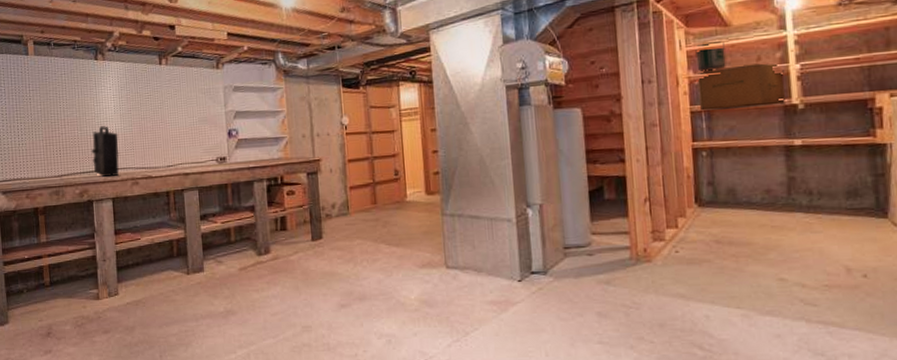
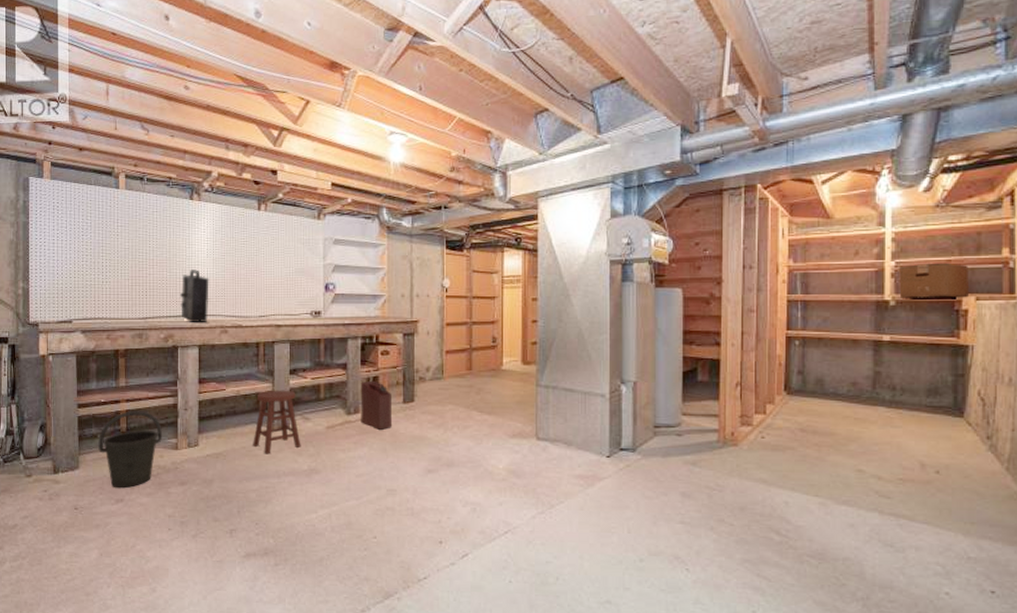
bucket: none [24,264,84,340] -> present [97,411,162,489]
stool: none [170,235,216,299] -> present [253,390,301,454]
jerry can: none [269,220,302,268] -> present [360,380,391,430]
paint can: present [695,41,726,72] -> none [797,233,825,261]
box: present [697,63,785,111] -> none [797,258,878,301]
box: none [805,61,882,101] -> present [899,262,969,300]

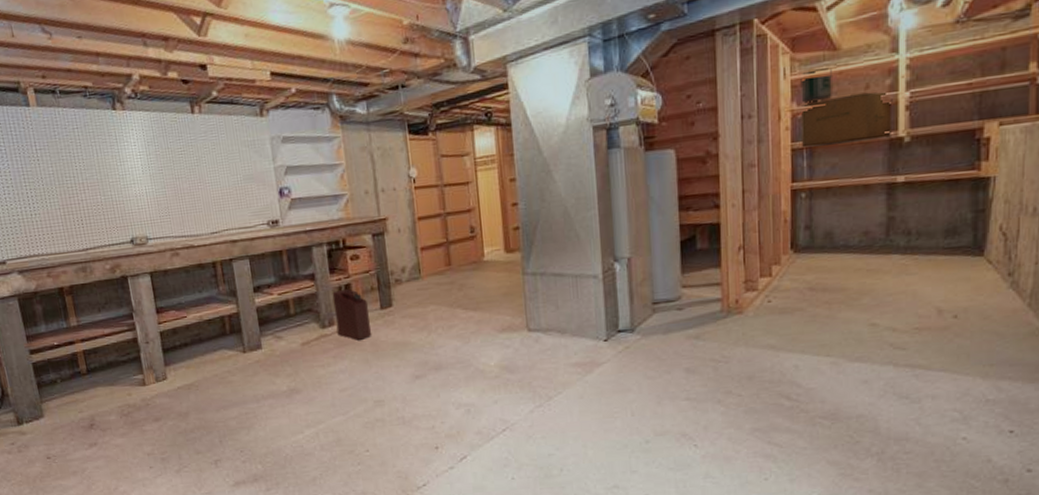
bucket: present [97,411,162,489] -> none [58,349,127,432]
toolbox: present [180,269,209,322] -> none [119,189,155,248]
stool: present [253,390,301,454] -> none [222,309,277,380]
paint can: none [797,233,825,261] -> present [800,68,832,104]
box: none [797,258,878,301] -> present [801,92,891,148]
box: present [899,262,969,300] -> none [915,86,991,133]

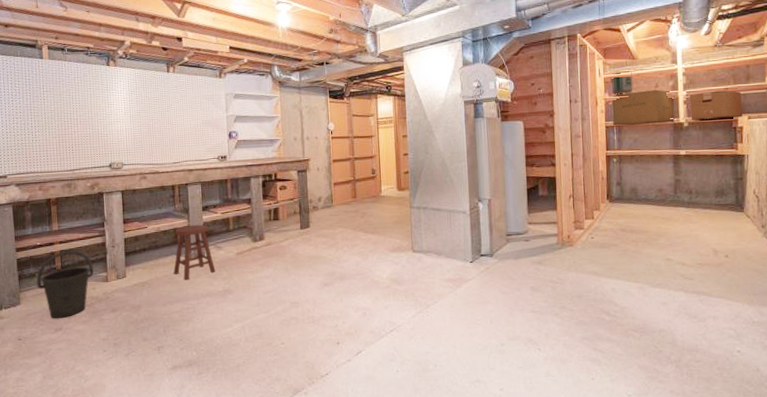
bucket: none [58,349,127,432] -> present [36,250,94,319]
stool: none [222,309,277,380] -> present [173,224,216,280]
jerry can: present [332,288,371,340] -> none [263,211,292,253]
box: none [915,86,991,133] -> present [689,90,743,121]

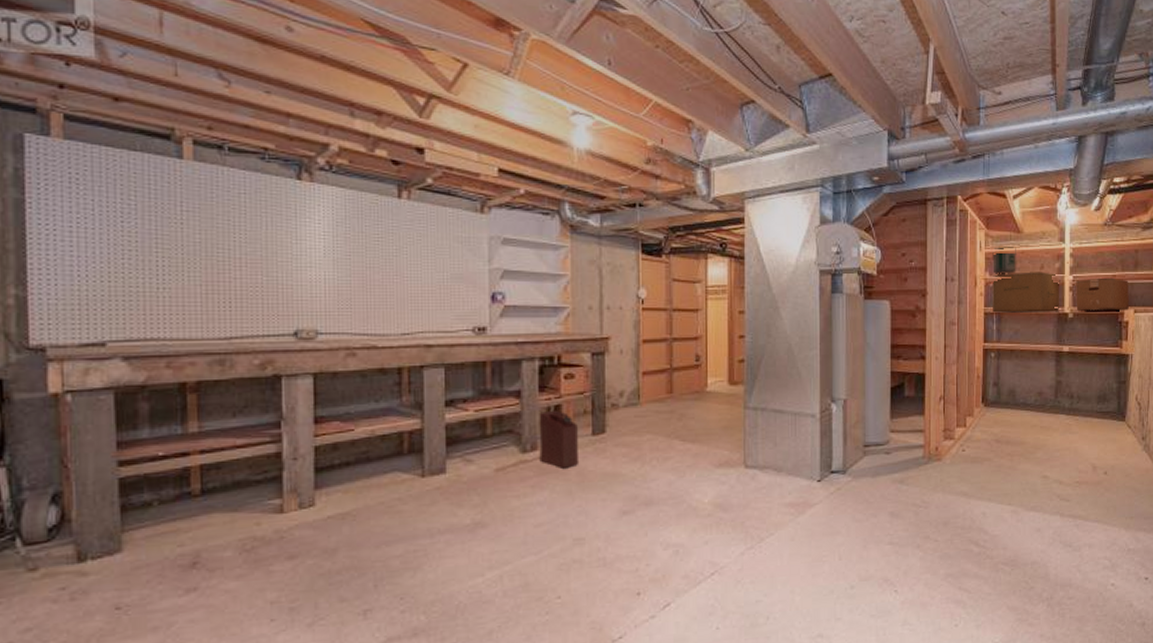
bucket: present [36,250,94,319] -> none [153,464,258,573]
stool: present [173,224,216,280] -> none [395,426,462,509]
jerry can: none [263,211,292,253] -> present [539,410,578,469]

